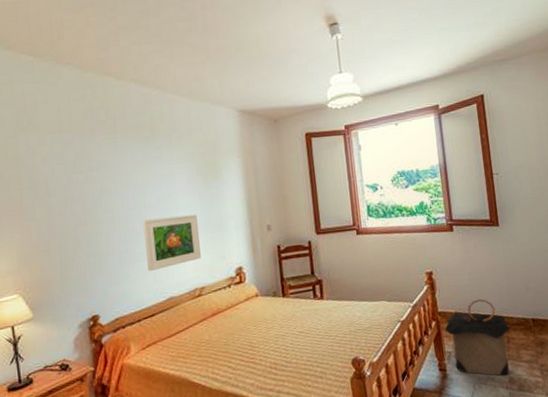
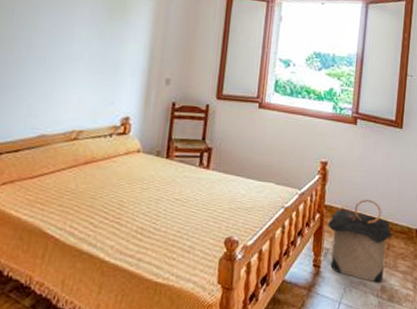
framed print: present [142,214,201,272] -> none [23,44,92,103]

